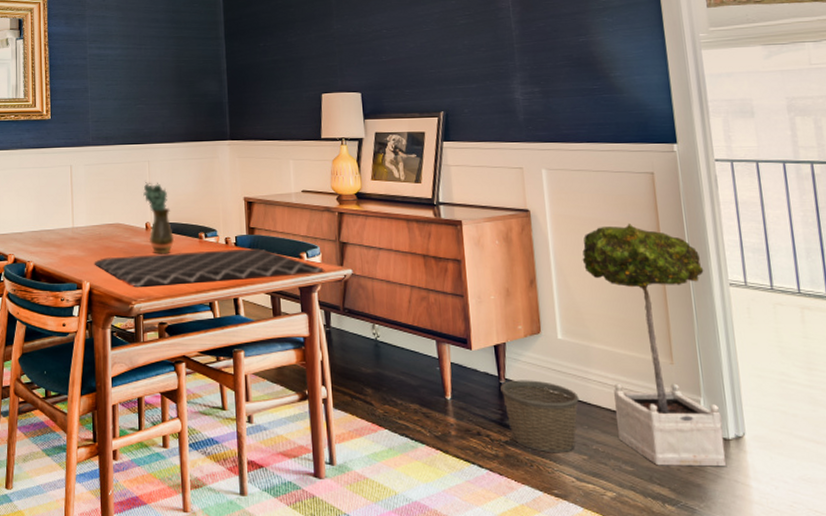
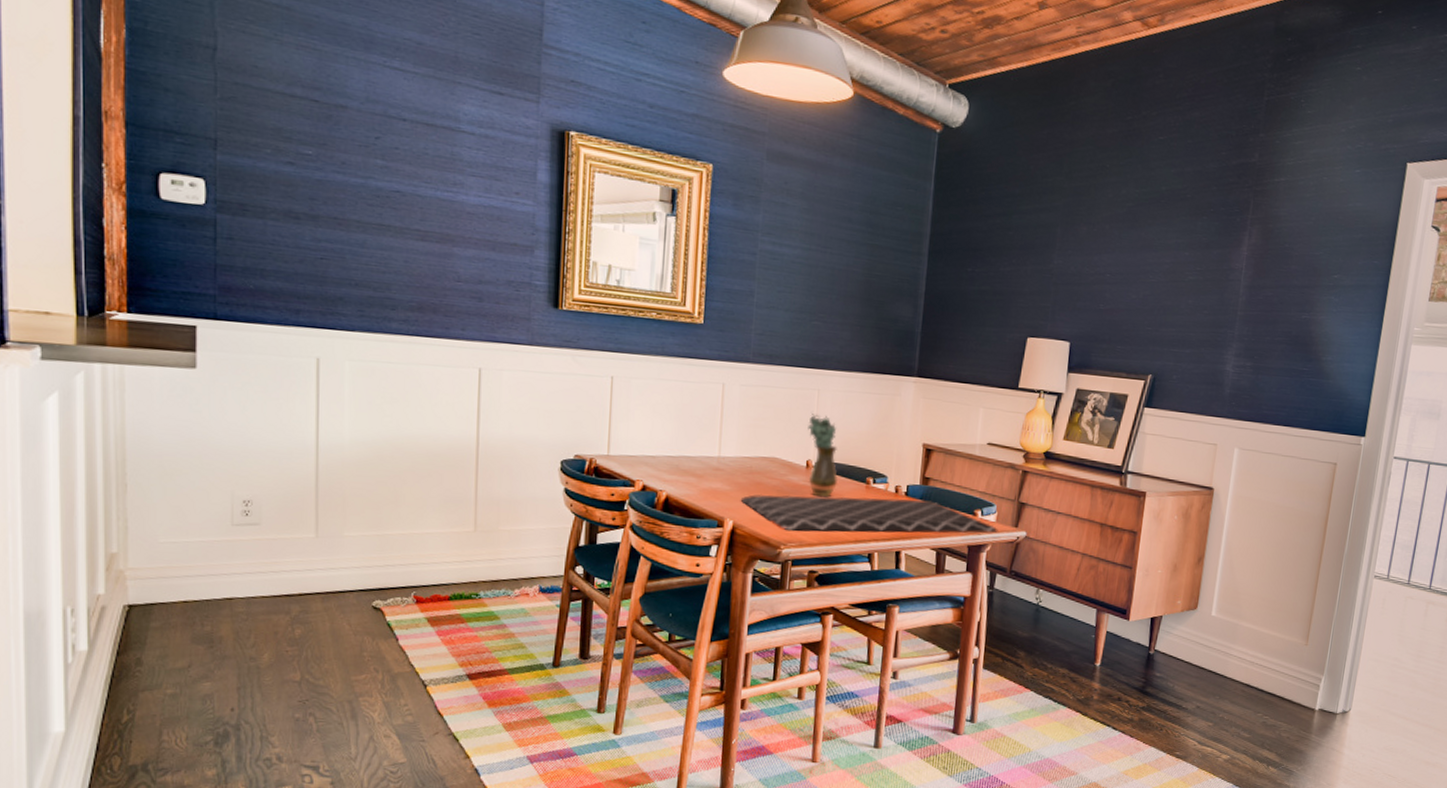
basket: present [500,380,579,453] -> none [1148,651,1218,720]
potted tree: present [582,224,727,467] -> none [1244,511,1357,737]

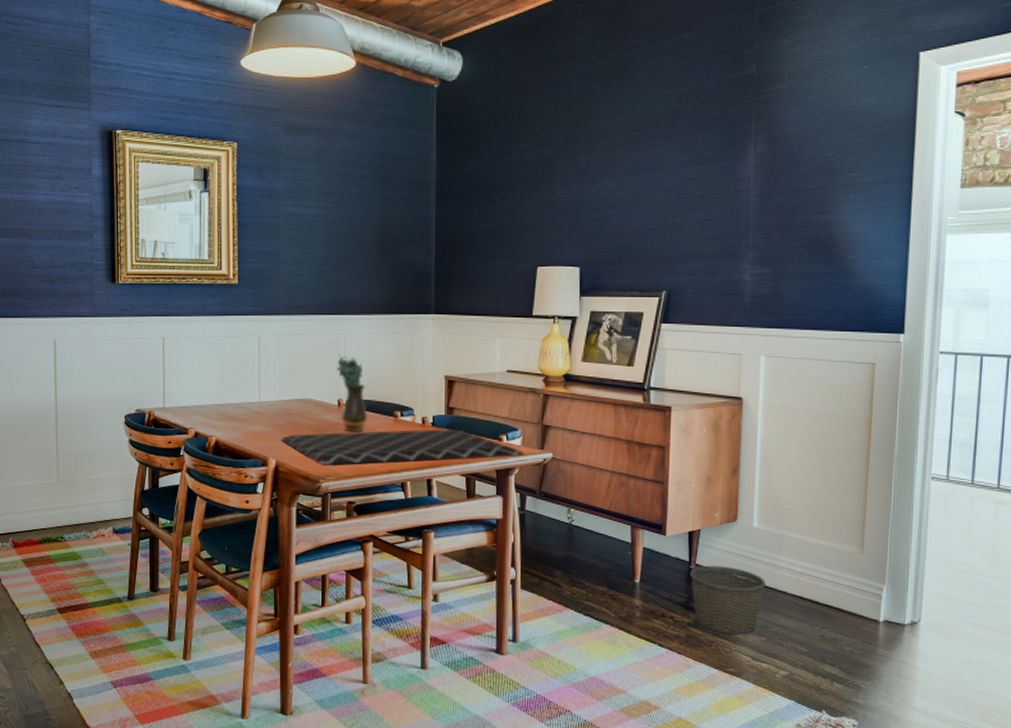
basket: none [1148,651,1218,720] -> present [690,565,766,635]

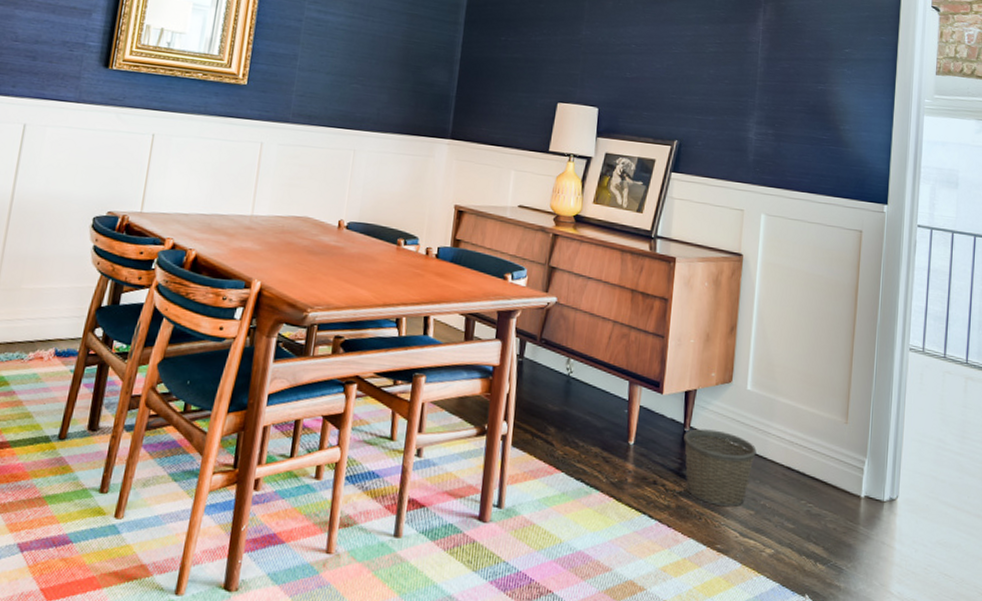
placemat: present [281,428,524,466] -> none [270,255,529,299]
vase: present [337,356,368,433] -> none [339,174,370,259]

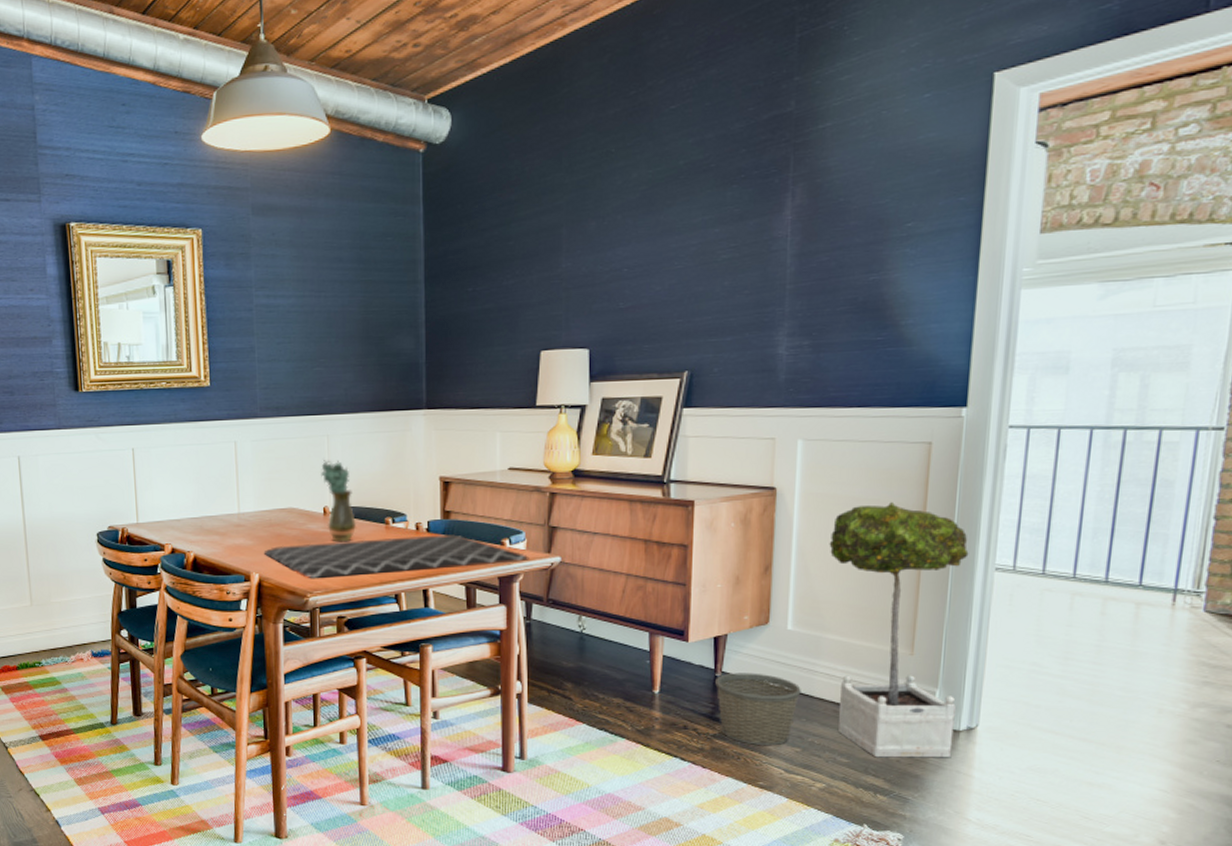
placemat: none [270,255,529,299] -> present [263,534,529,579]
vase: none [339,174,370,259] -> present [321,460,357,542]
potted tree: none [783,279,890,529] -> present [829,502,969,758]

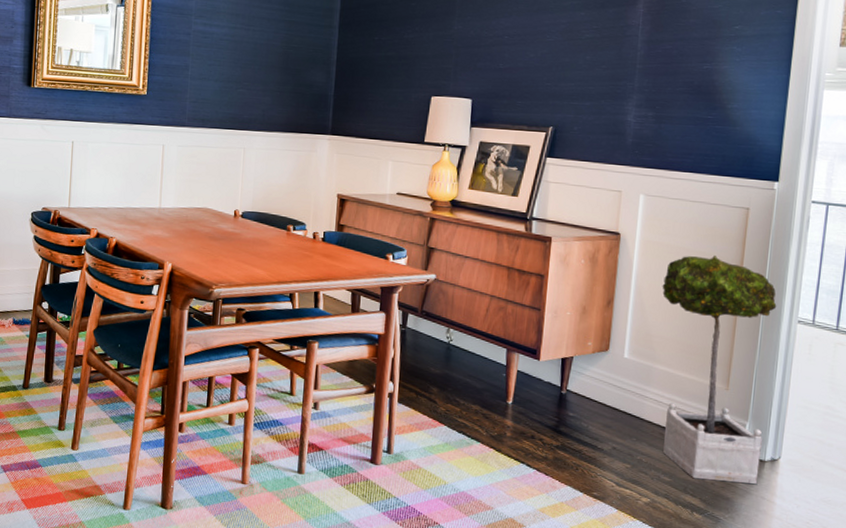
placemat: present [263,534,529,579] -> none [178,240,409,276]
vase: present [321,460,357,542] -> none [235,169,263,243]
basket: present [715,673,801,746] -> none [561,391,633,461]

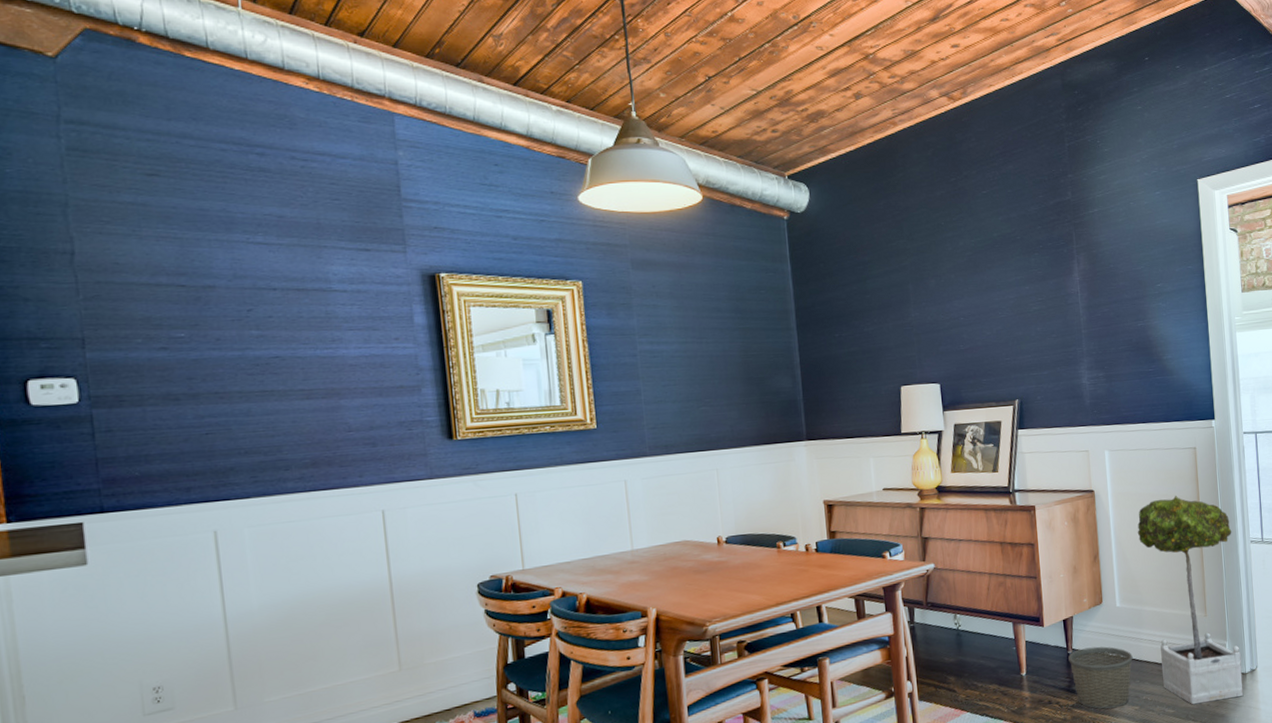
basket: none [561,391,633,461] -> present [1068,646,1133,709]

